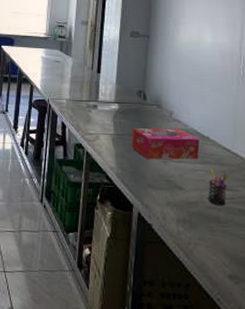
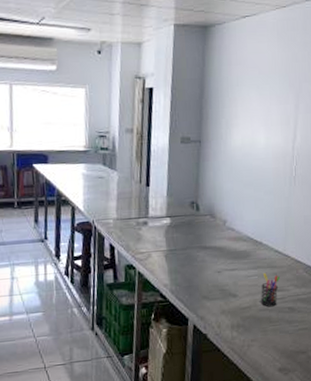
tissue box: present [131,128,200,160] -> none [185,237,253,272]

